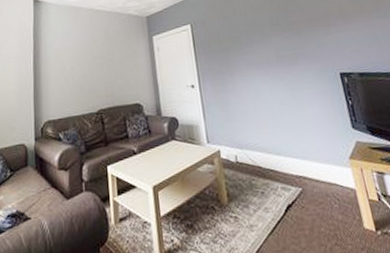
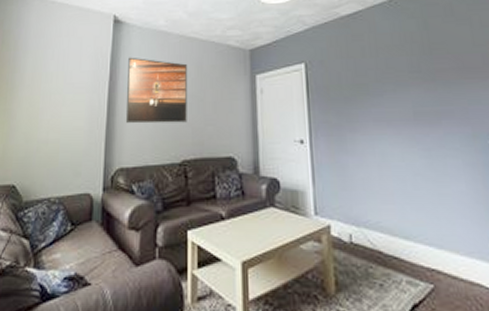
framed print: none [48,29,100,83] -> present [125,57,188,124]

